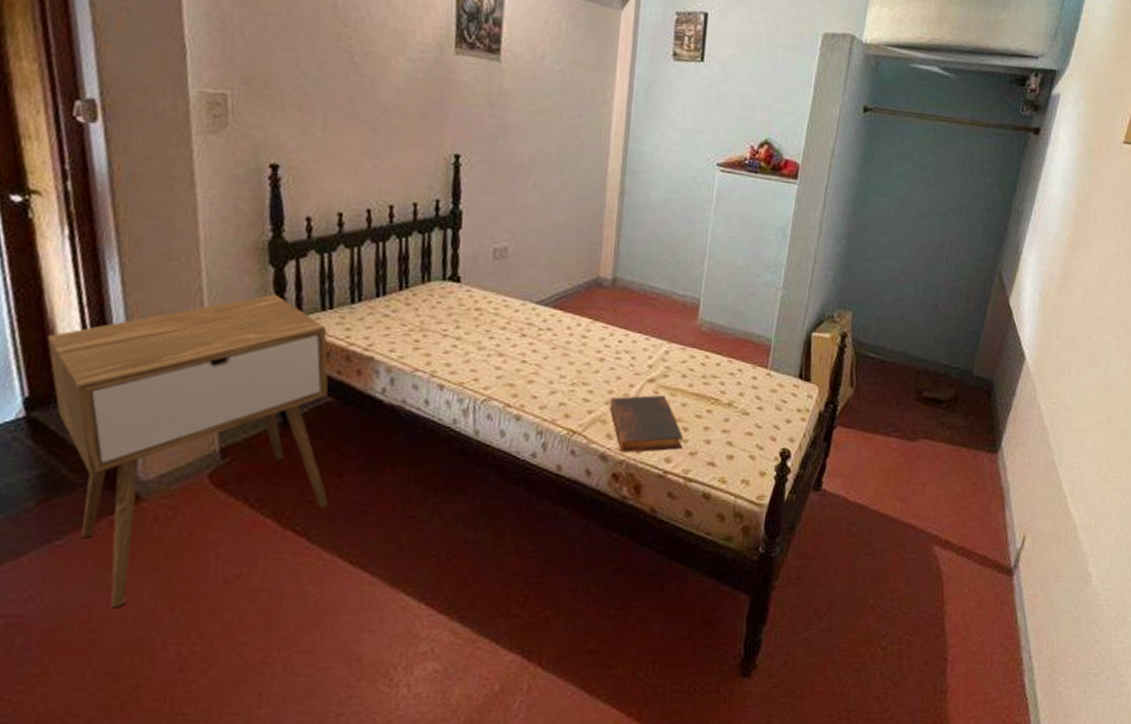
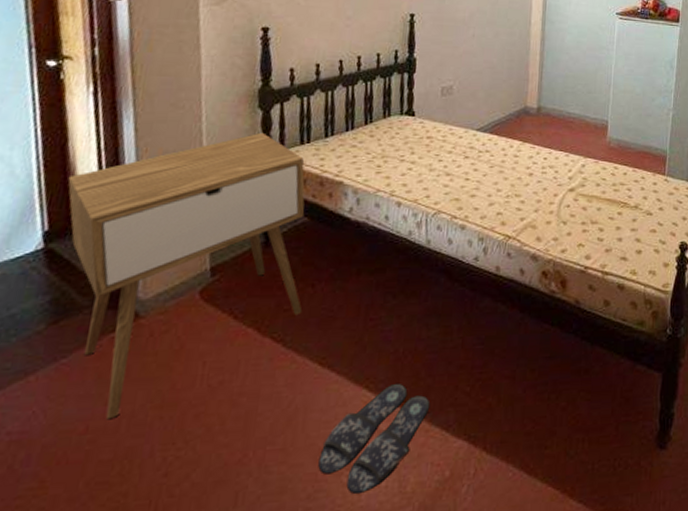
slippers: none [350,590,478,704] -> present [318,384,430,495]
book: present [609,395,683,453] -> none [538,202,599,253]

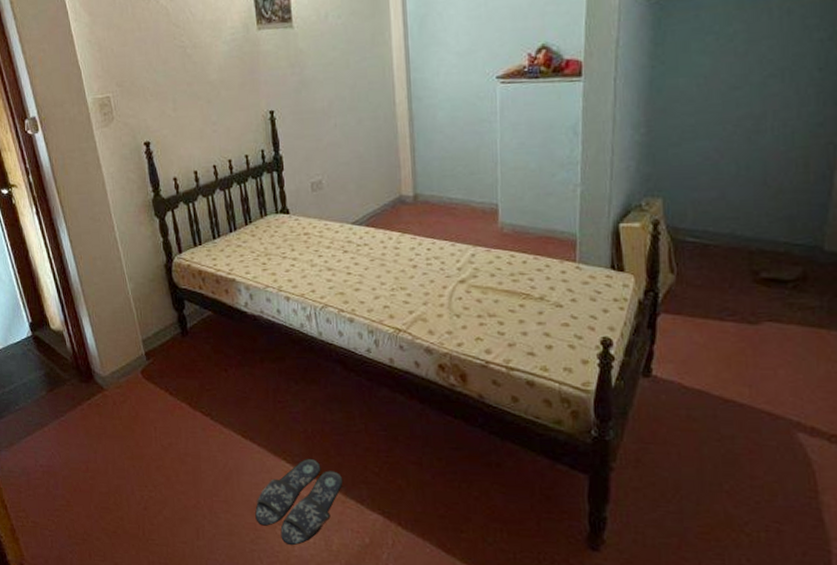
nightstand: present [68,132,305,420] -> none [35,238,221,464]

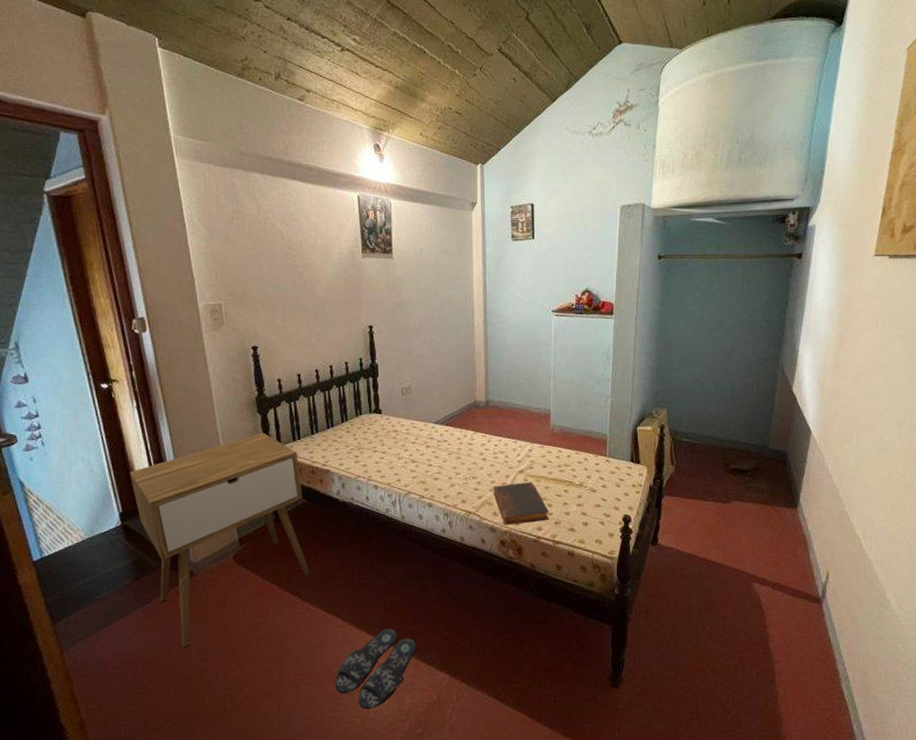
nightstand: none [35,238,221,464] -> present [129,432,310,648]
book: none [427,294,500,347] -> present [493,482,549,526]

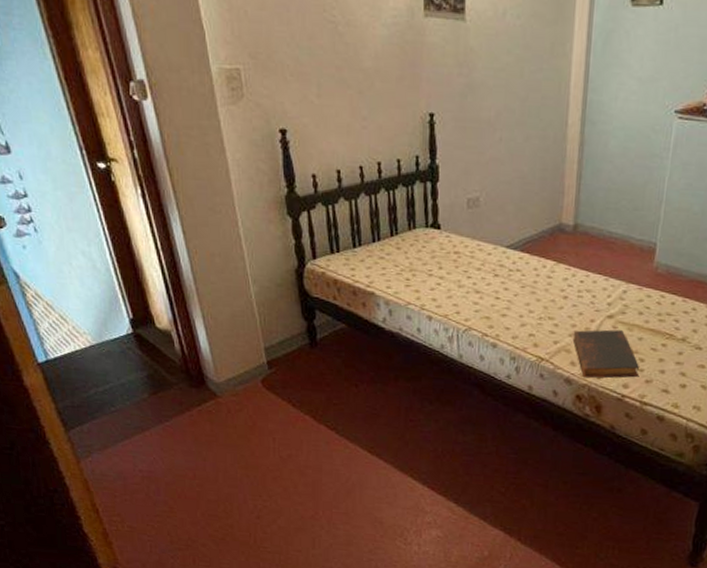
nightstand: present [129,432,310,648] -> none [138,239,350,472]
slippers: present [335,629,417,710] -> none [376,477,469,557]

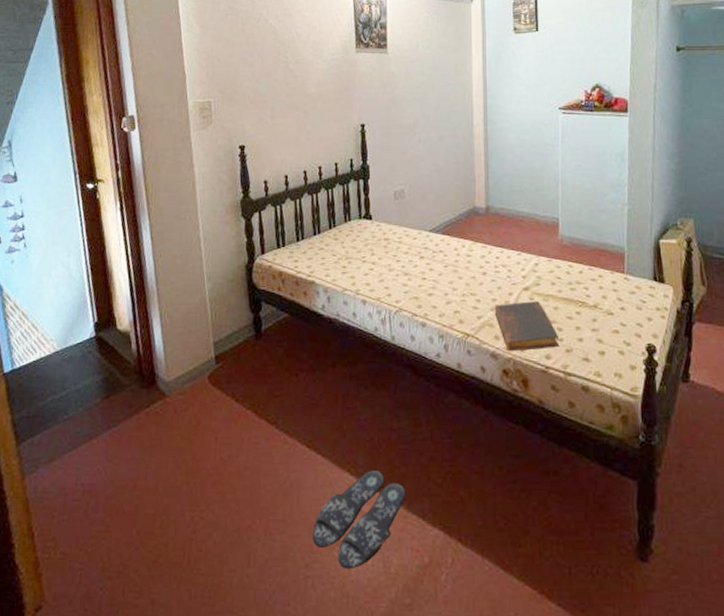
slippers: none [376,477,469,557] -> present [313,470,406,570]

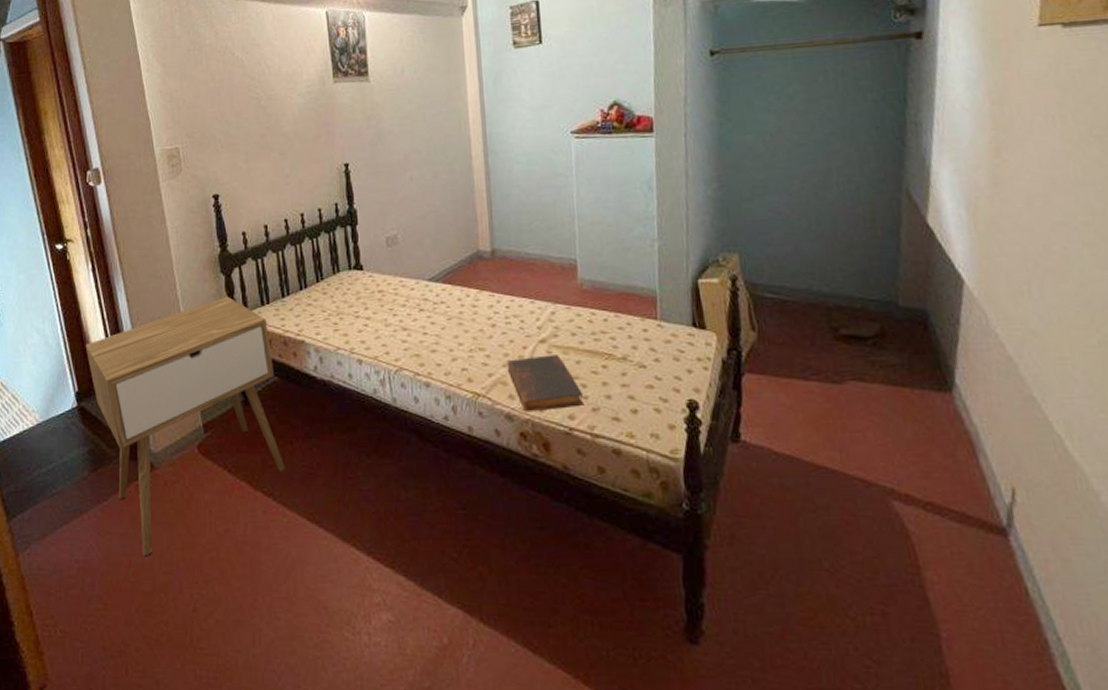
nightstand: none [107,238,290,481] -> present [85,296,286,557]
slippers: present [313,470,406,570] -> none [320,544,419,650]

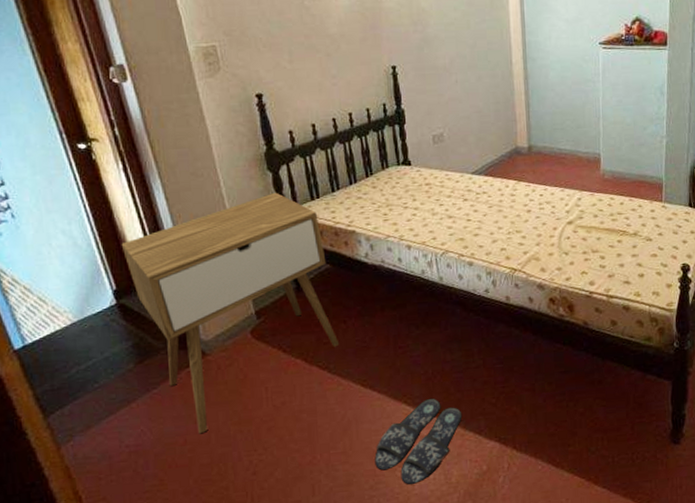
slippers: none [320,544,419,650] -> present [375,399,463,486]
book: present [506,355,583,412] -> none [539,233,601,282]

